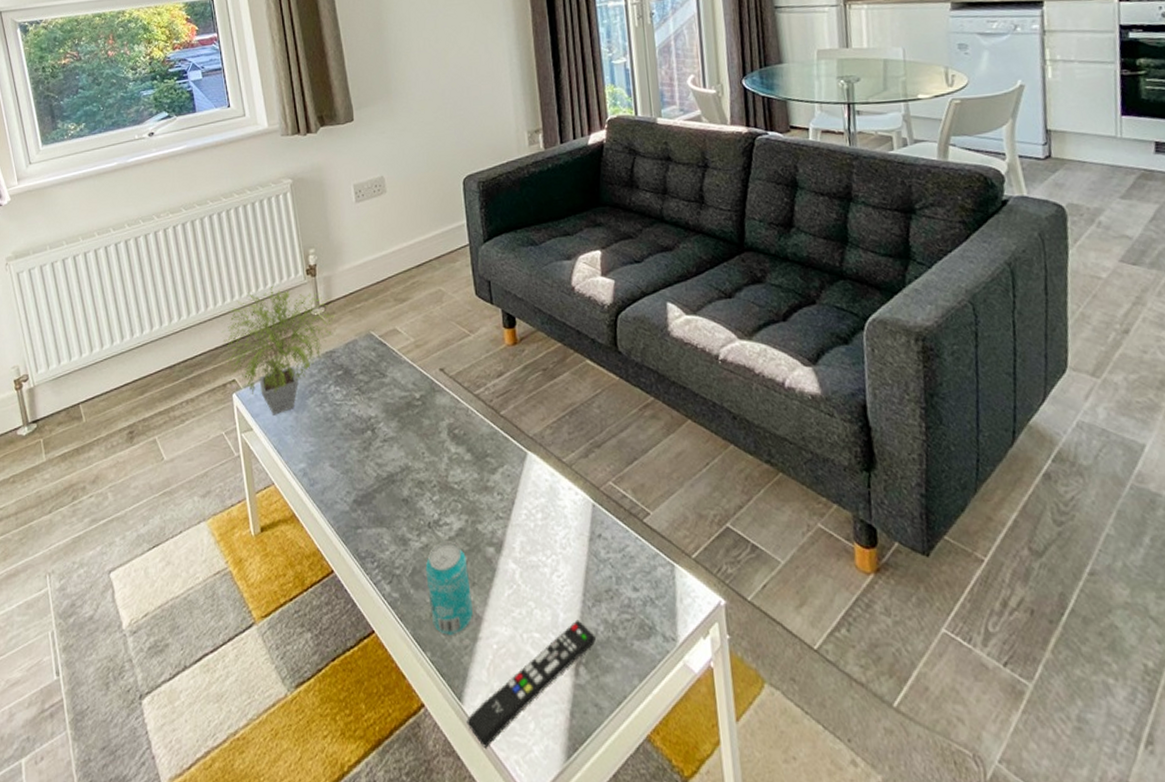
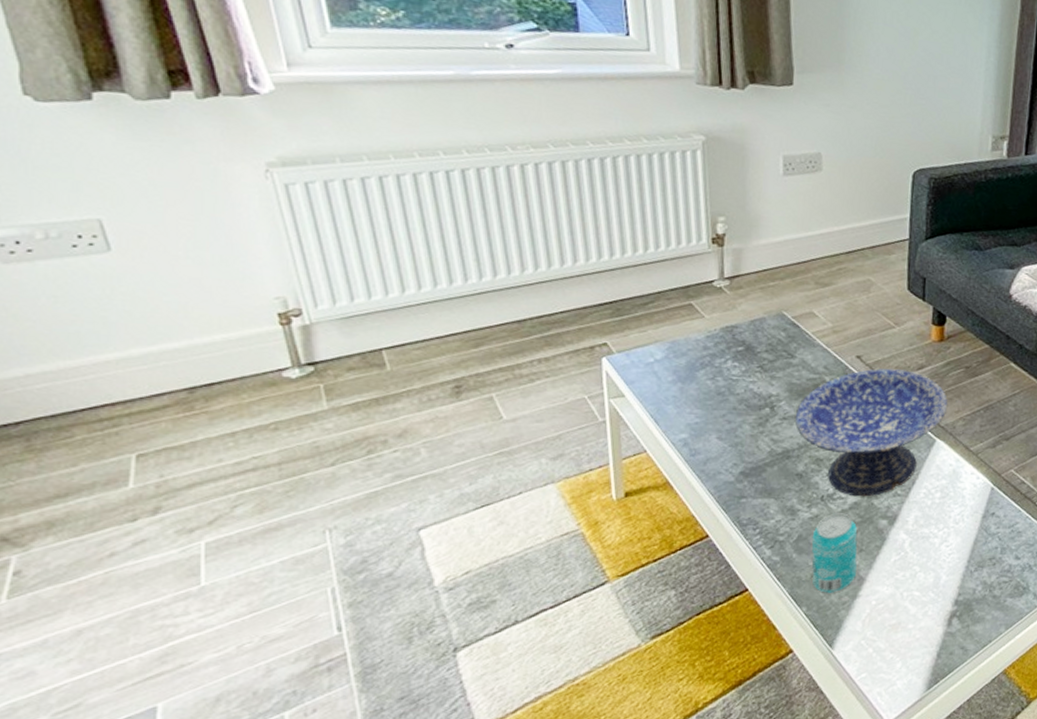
potted plant: present [221,285,335,415] -> none [593,249,742,384]
decorative bowl: none [393,378,533,522] -> present [794,368,948,497]
remote control: present [466,619,596,748] -> none [834,581,973,684]

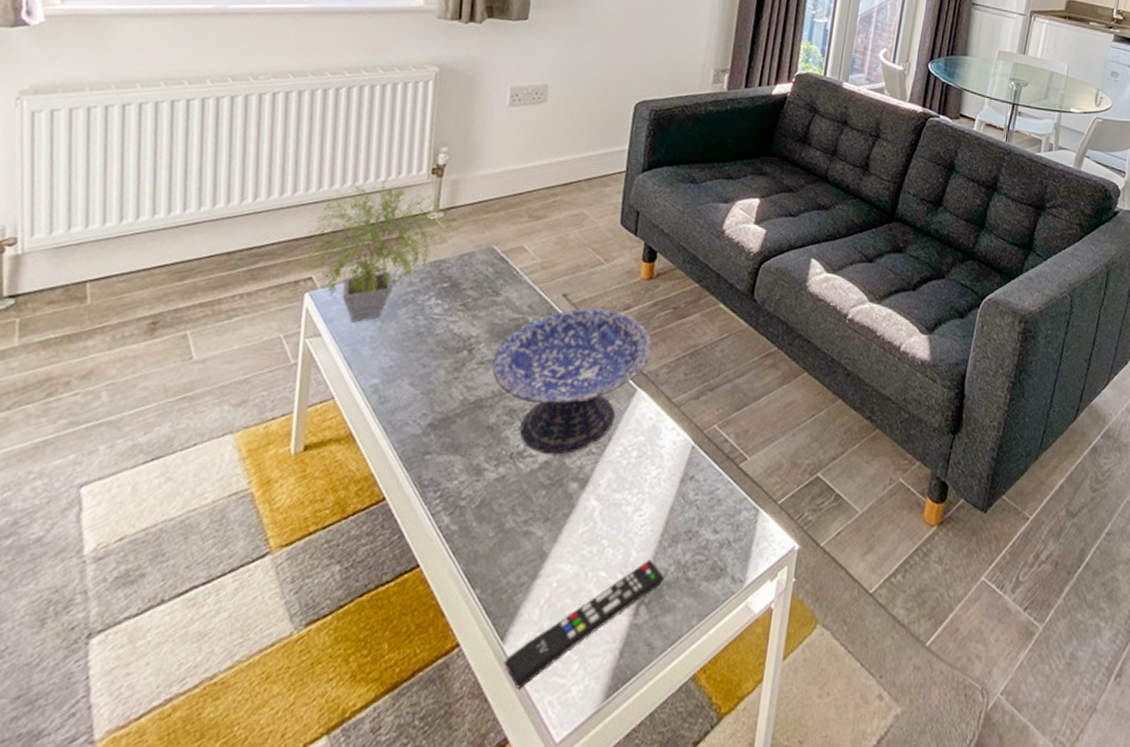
potted plant: none [593,249,742,384] -> present [305,179,456,323]
beverage can: present [811,513,857,593] -> none [490,473,545,572]
remote control: none [834,581,973,684] -> present [503,559,664,689]

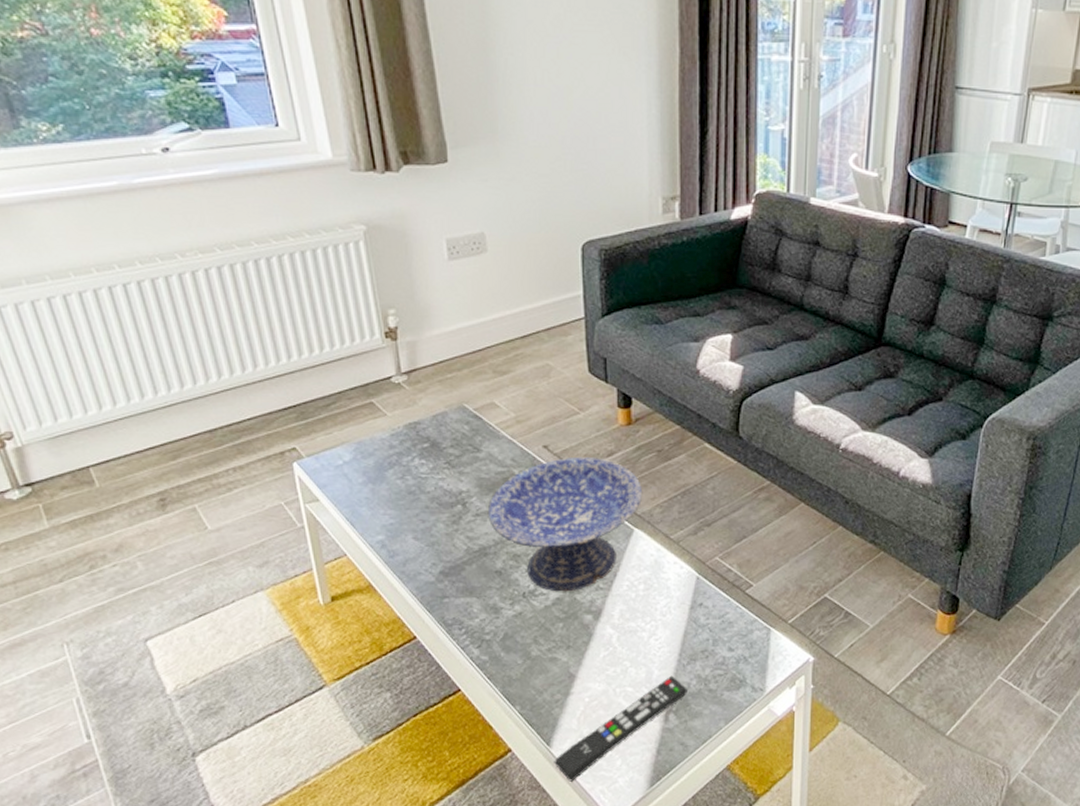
potted plant: present [305,179,456,323] -> none [276,347,420,487]

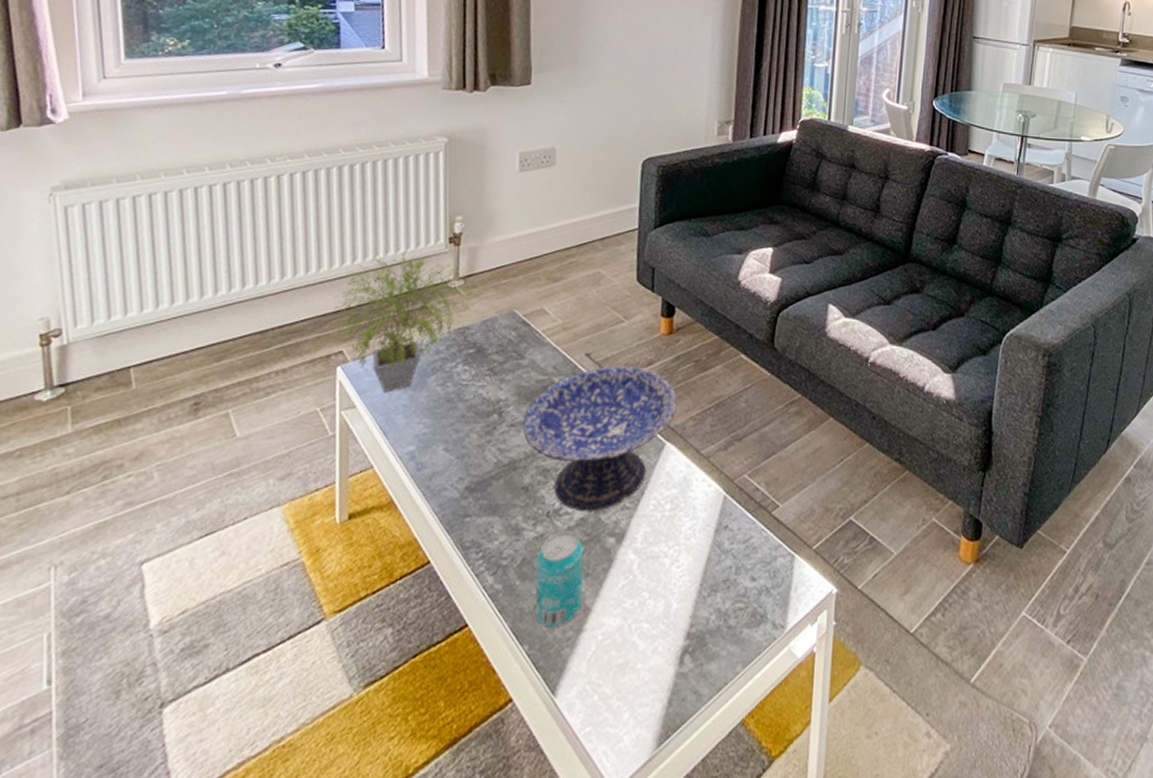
potted plant: none [276,347,420,487] -> present [333,251,475,393]
beverage can: none [518,609,566,691] -> present [535,531,584,627]
remote control: present [554,675,687,782] -> none [556,609,706,740]

